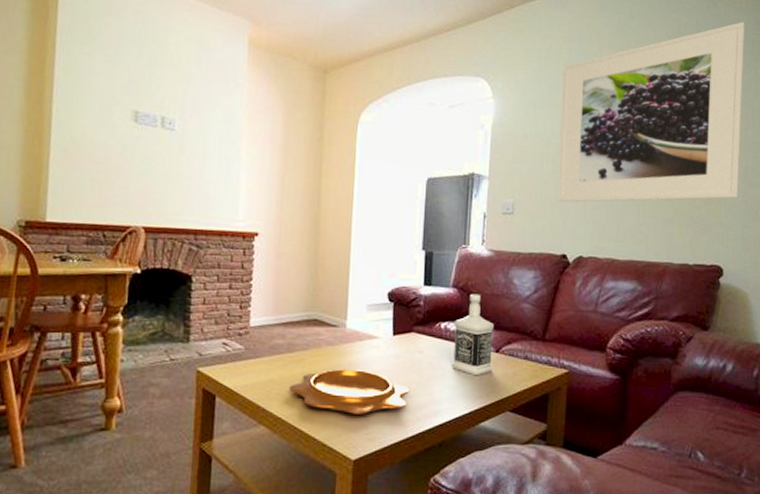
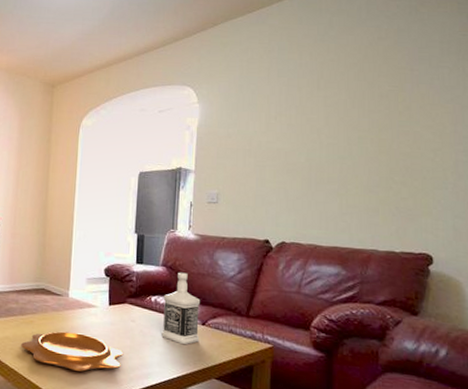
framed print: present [557,22,745,203] -> none [259,25,451,194]

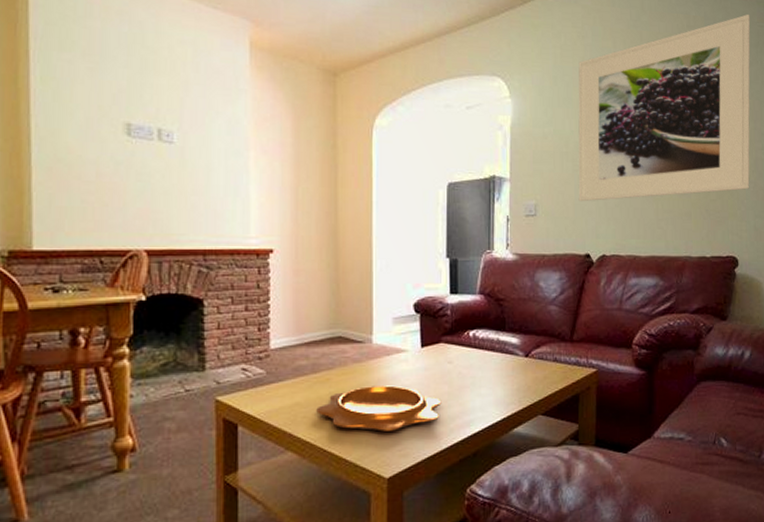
bottle: present [161,272,201,345] -> none [482,299,524,382]
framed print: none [259,25,451,194] -> present [578,14,751,202]

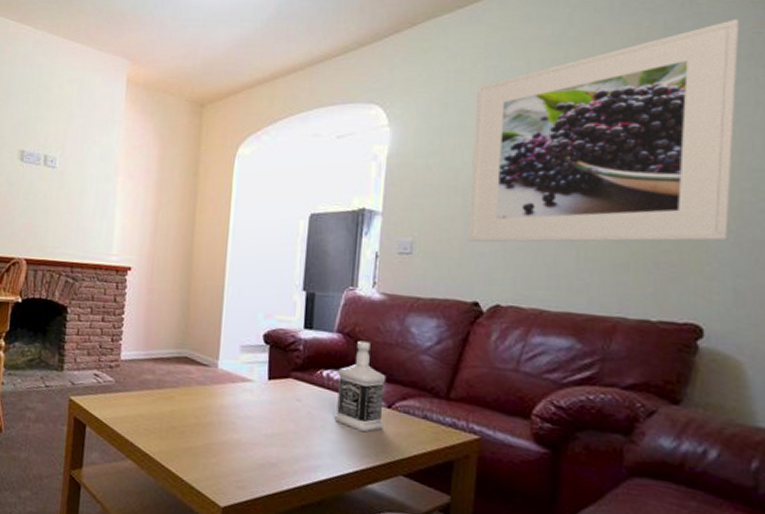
decorative bowl: present [316,385,442,431] -> none [158,409,286,460]
bottle: none [482,299,524,382] -> present [335,340,387,432]

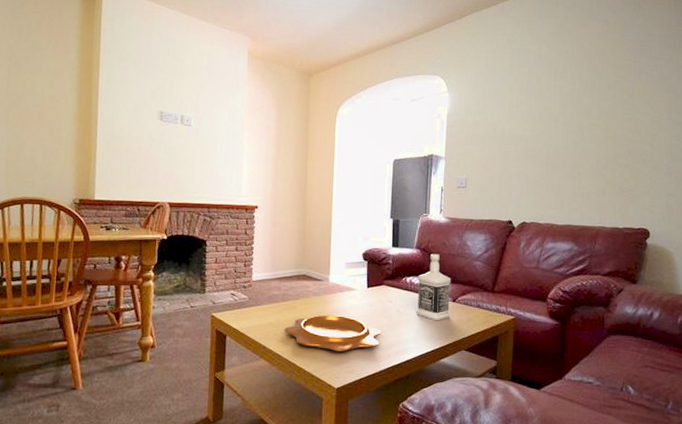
decorative bowl: none [158,409,286,460] -> present [284,315,382,352]
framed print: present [467,20,740,243] -> none [503,20,668,178]

